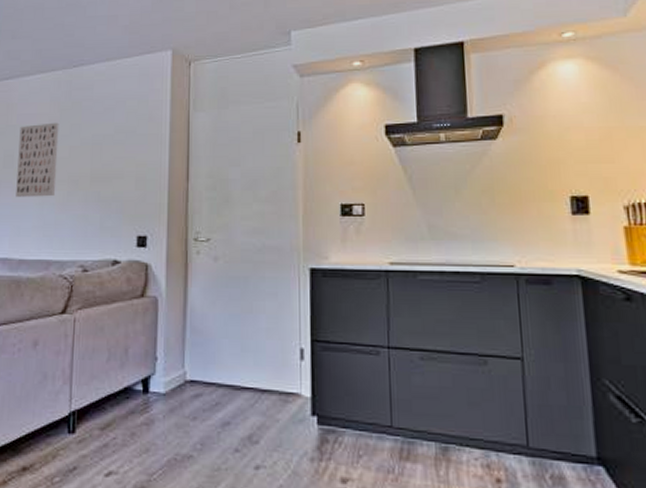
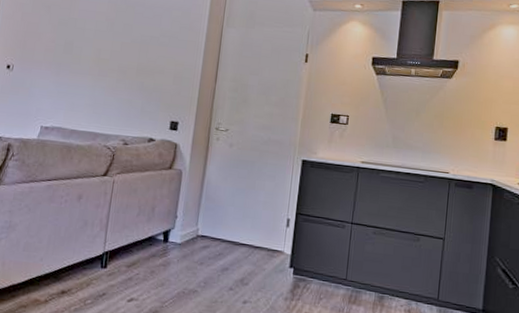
wall art: present [16,122,59,197] -> none [72,20,114,82]

